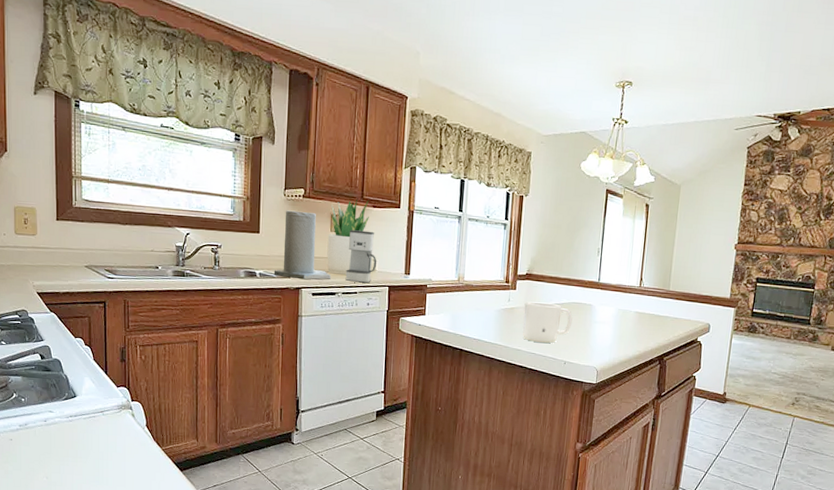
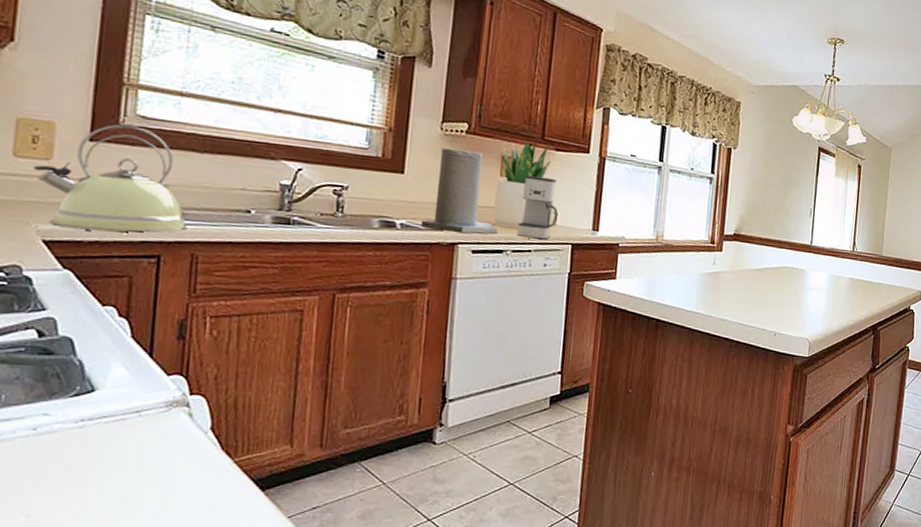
kettle: none [27,207,120,286] -> present [34,124,188,233]
mug: present [522,301,573,344] -> none [728,265,784,313]

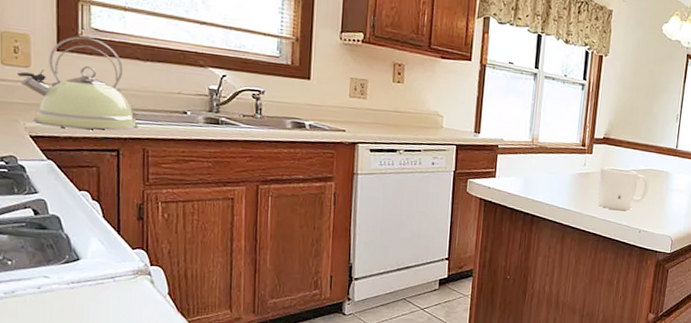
paper towel: present [420,147,499,235] -> none [326,55,393,136]
planter: present [493,140,551,230] -> none [387,48,437,132]
coffee maker: present [516,175,559,240] -> none [408,81,444,141]
mug: none [728,265,784,313] -> present [597,167,649,211]

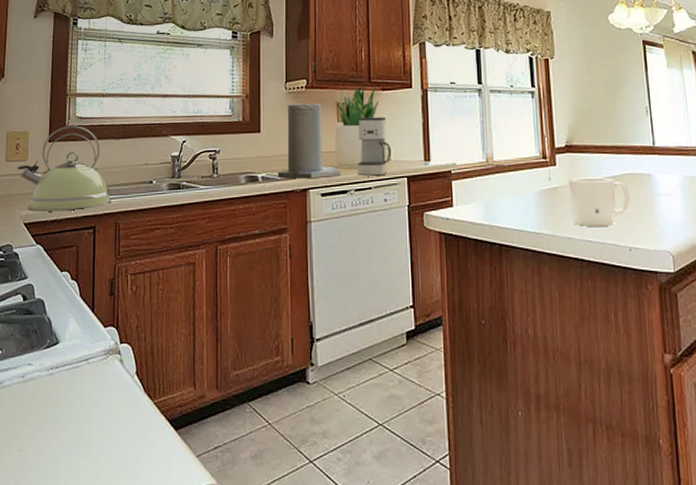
paper towel: none [326,55,393,136] -> present [277,103,342,179]
planter: none [387,48,437,132] -> present [335,83,379,170]
coffee maker: none [408,81,444,141] -> present [357,117,392,176]

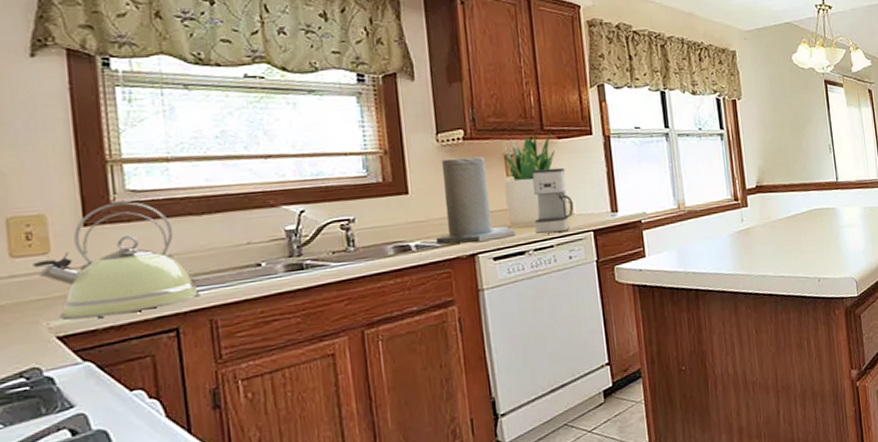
mug: present [569,177,631,227] -> none [760,214,818,263]

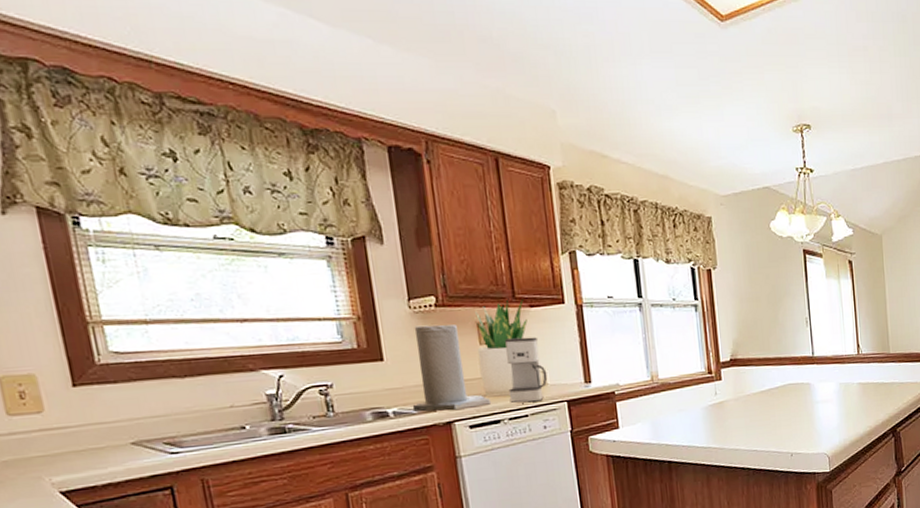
kettle: present [33,201,200,320] -> none [29,363,190,477]

